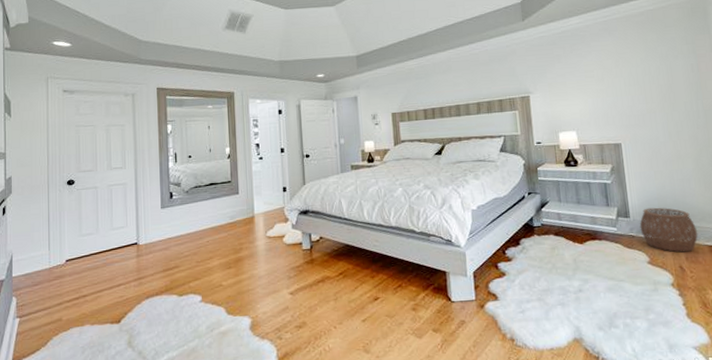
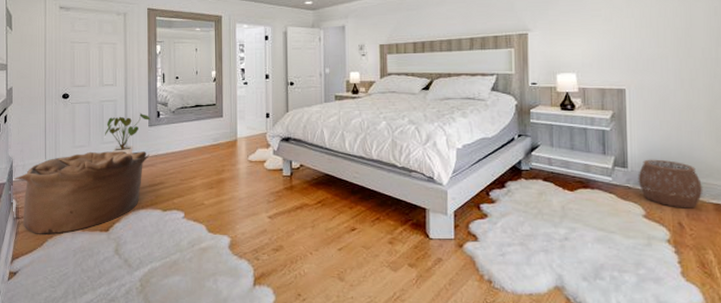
bean bag chair: none [14,235,163,333] -> present [14,151,150,235]
house plant: none [114,194,163,239] -> present [105,112,150,154]

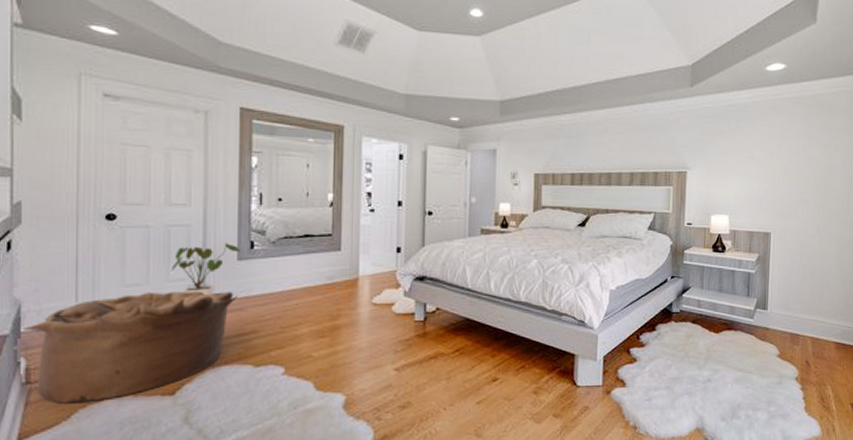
woven basket: present [638,159,703,209] -> none [775,301,828,348]

